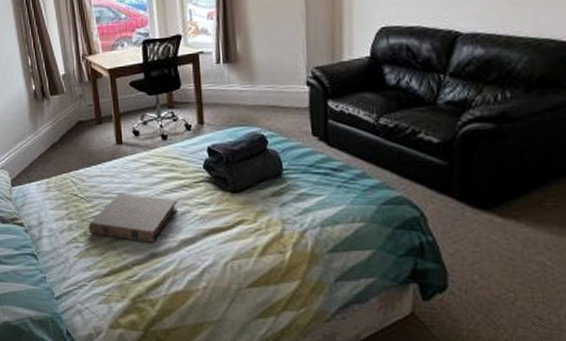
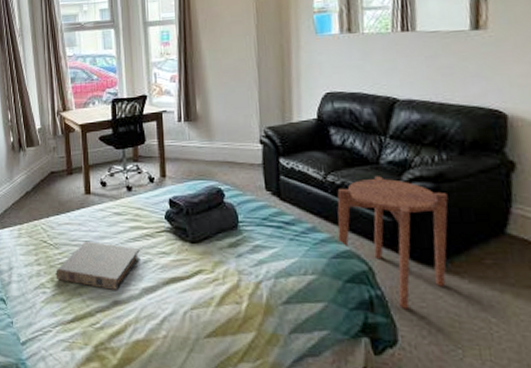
side table: none [389,117,510,255] -> present [337,176,448,309]

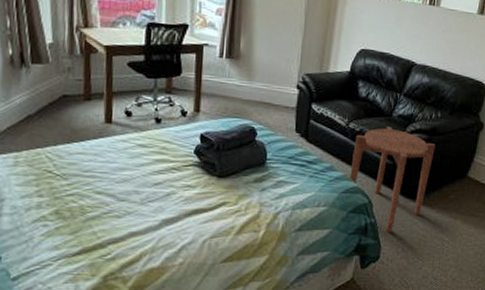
book: present [56,240,140,290] -> none [61,172,164,222]

